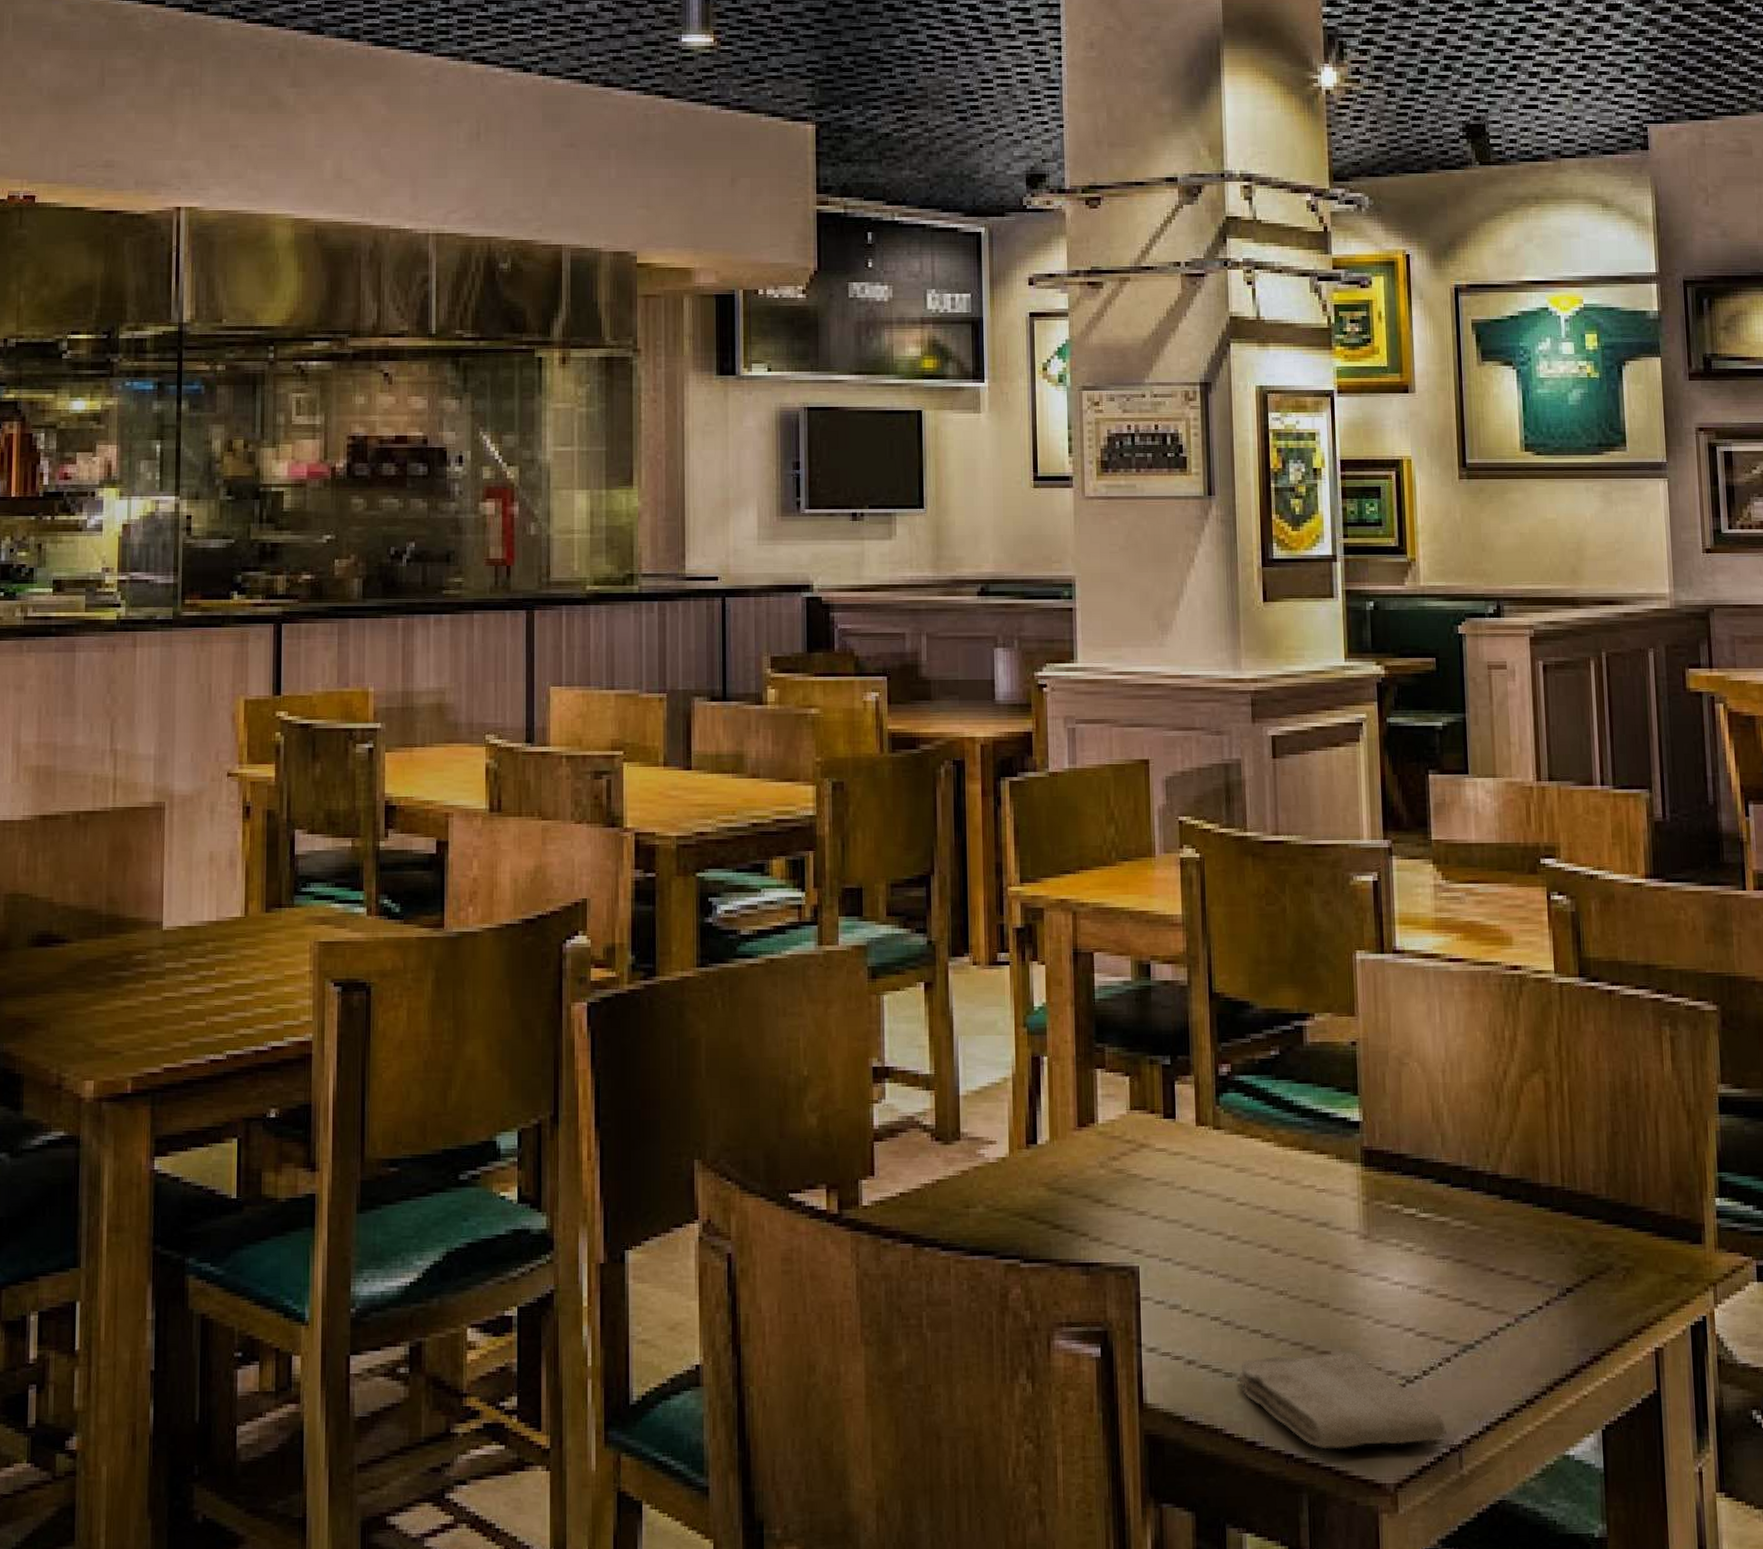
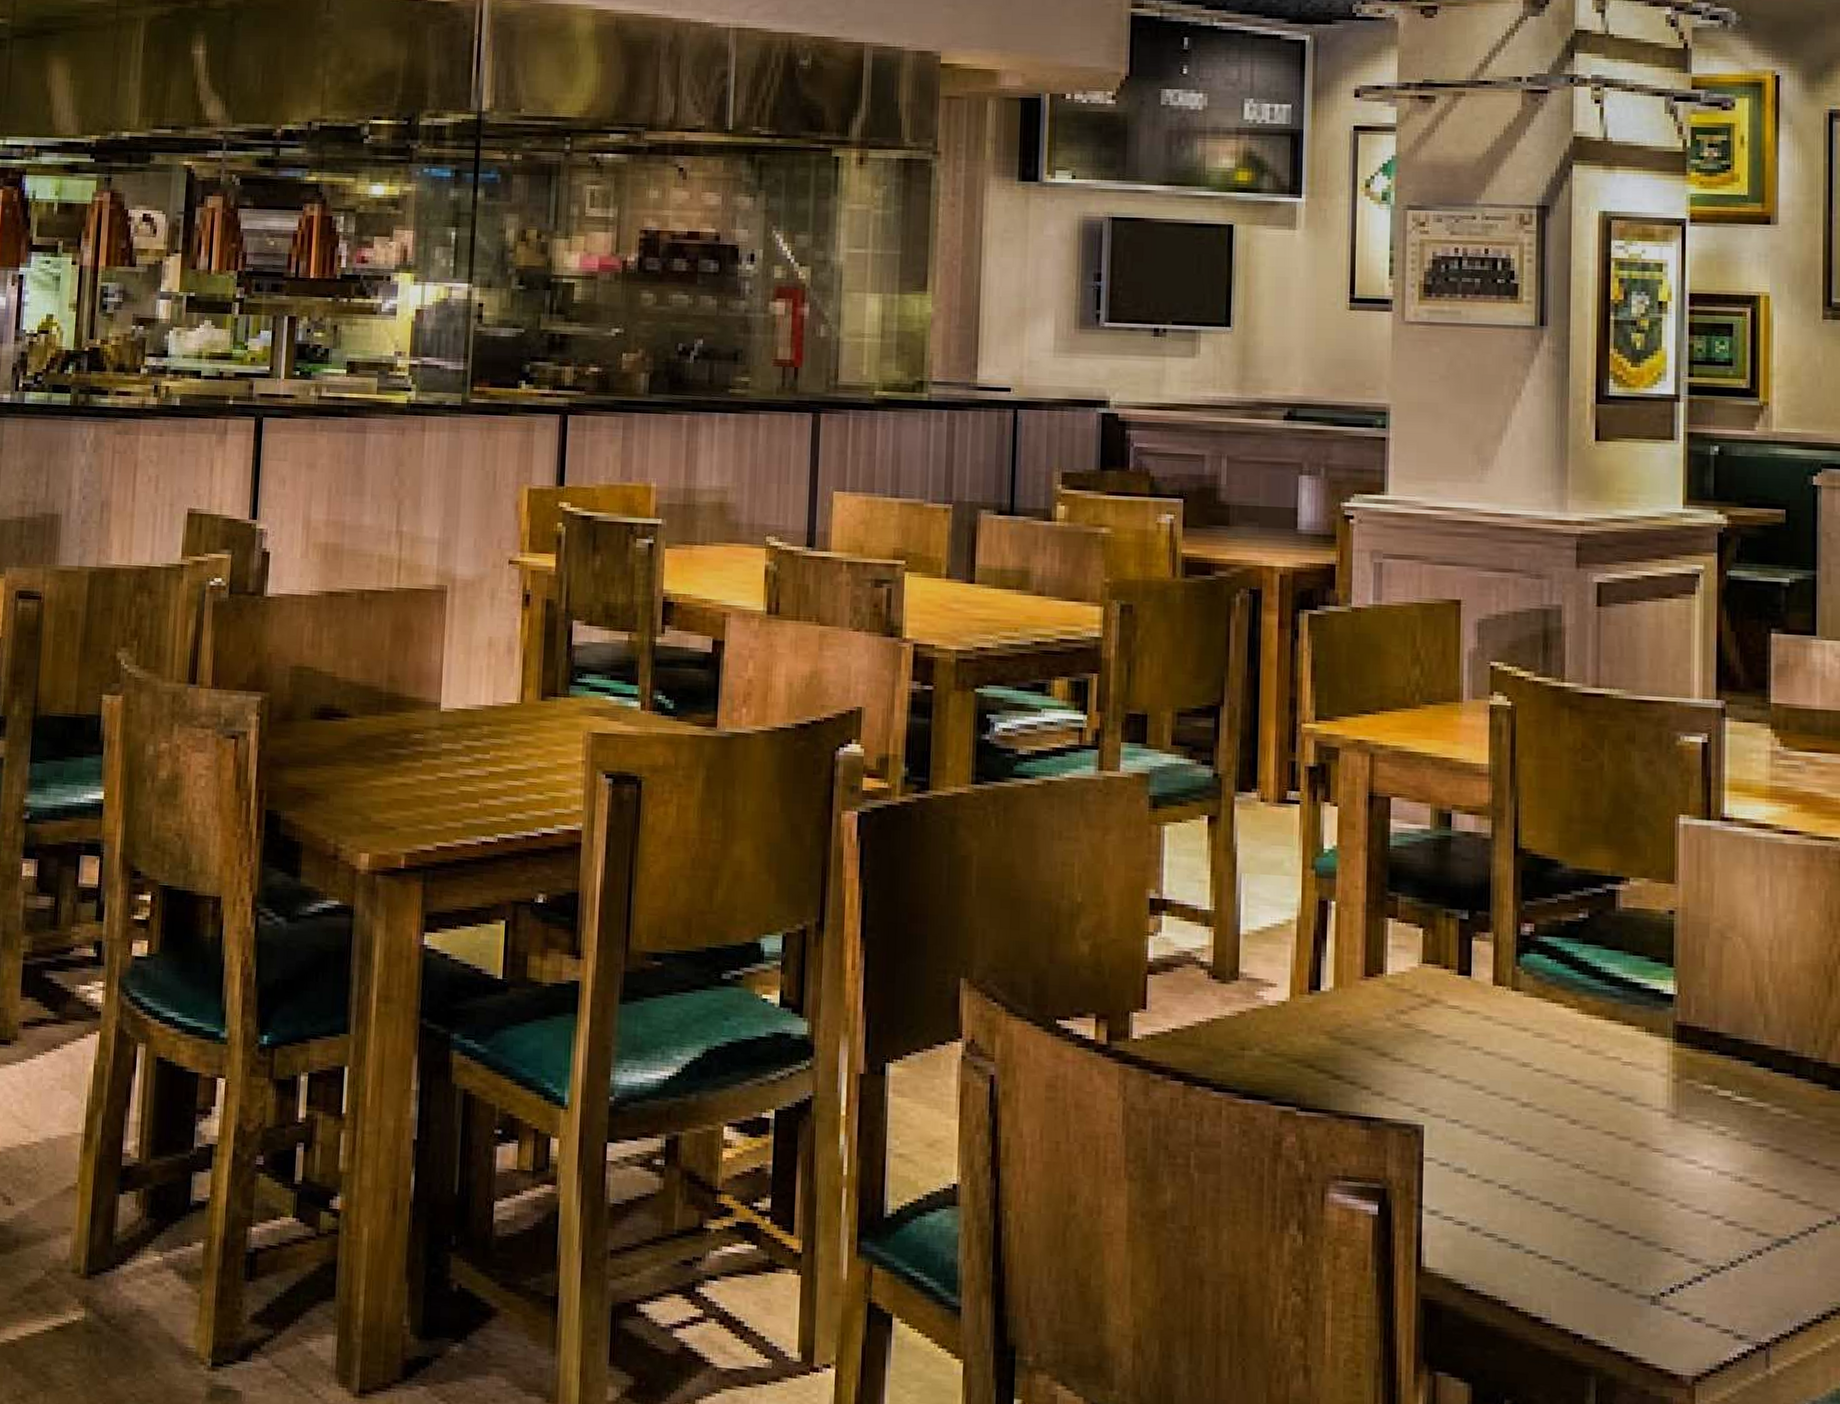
washcloth: present [1237,1352,1446,1449] -> none [1525,1230,1753,1337]

